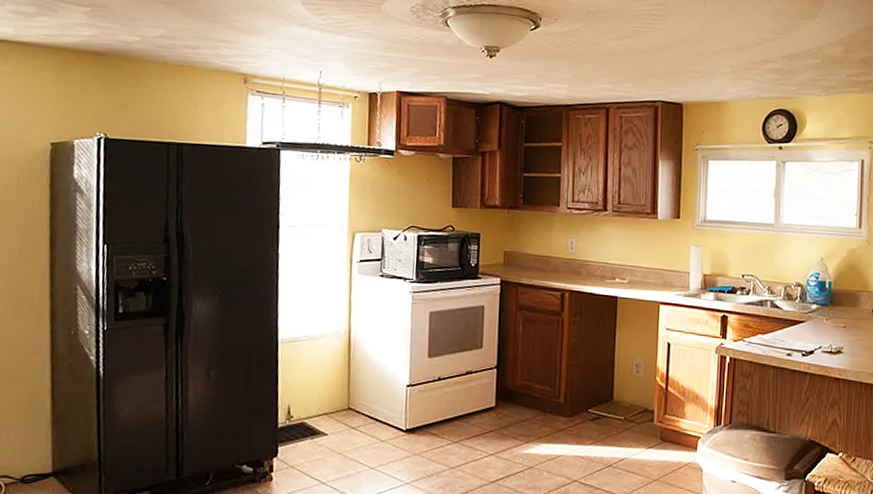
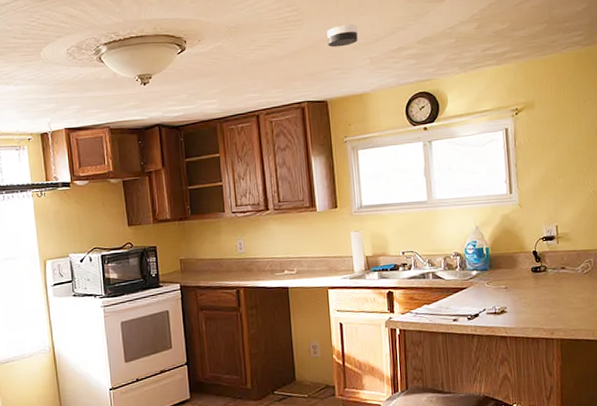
smoke detector: none [690,27,722,50] -> present [327,24,358,48]

